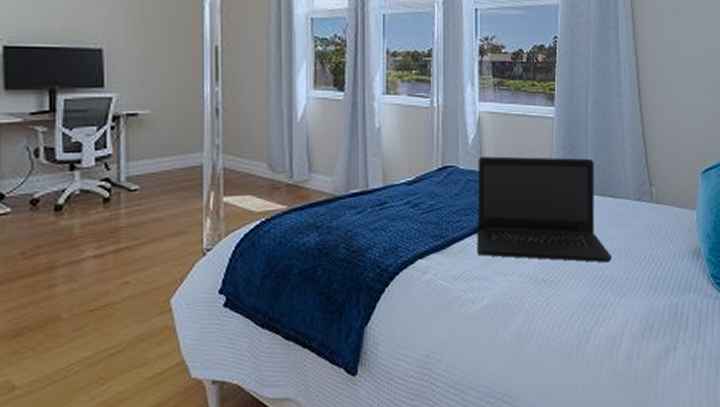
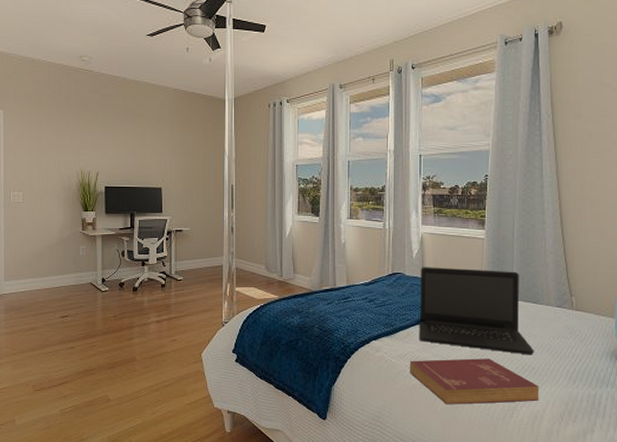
book: none [466,271,618,336] -> present [410,358,540,405]

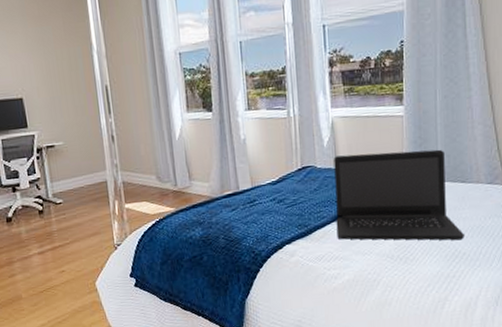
book: present [410,358,540,405] -> none [329,249,472,304]

